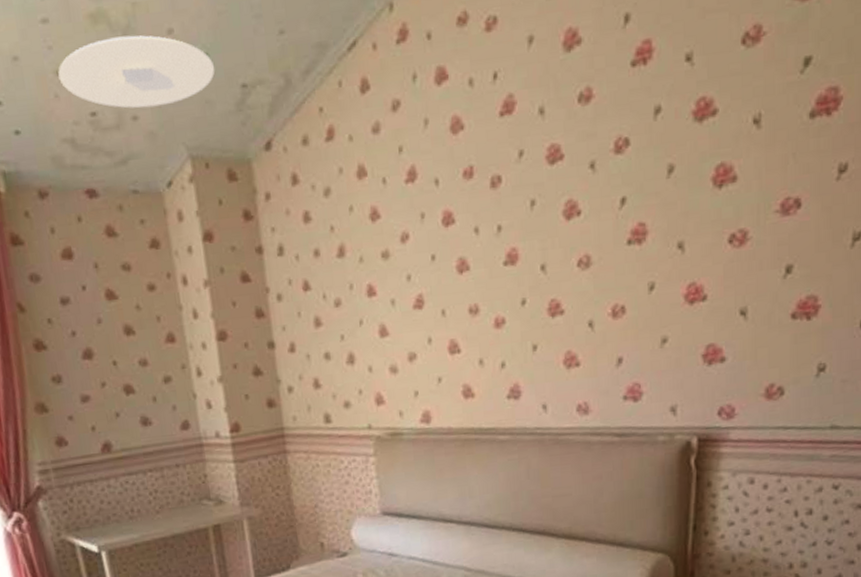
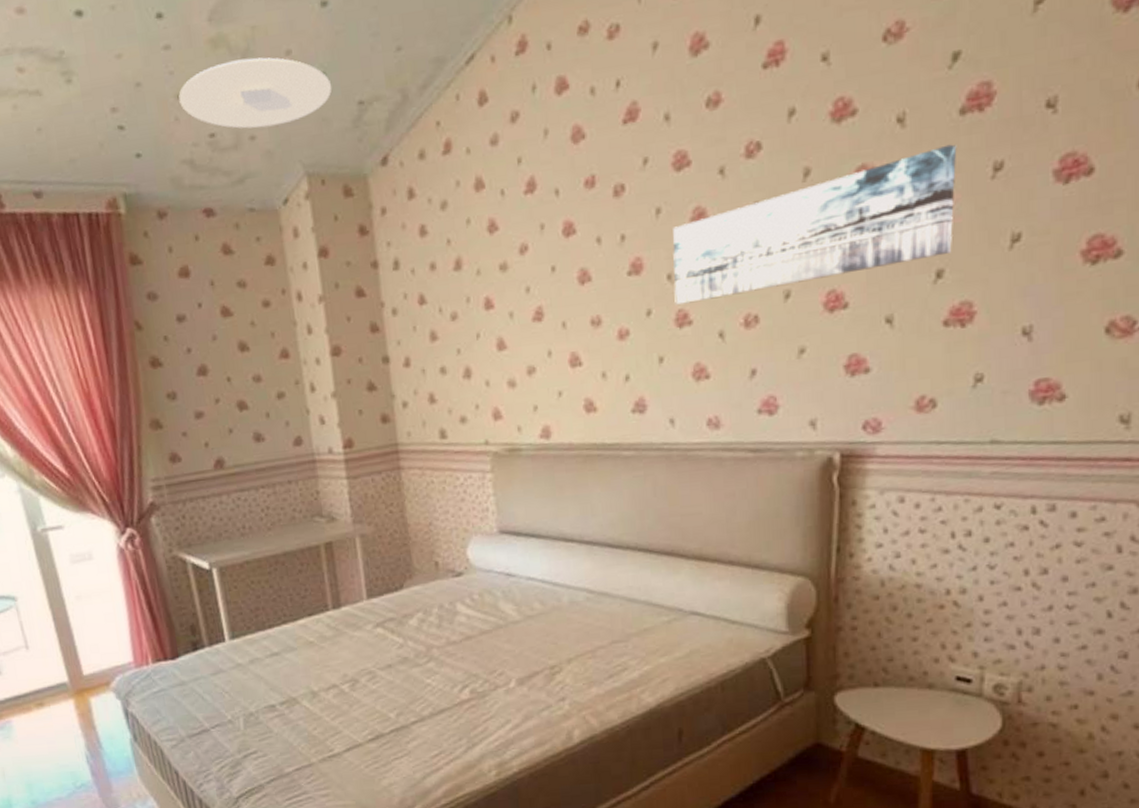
wall art: none [546,146,807,295] -> present [672,144,957,305]

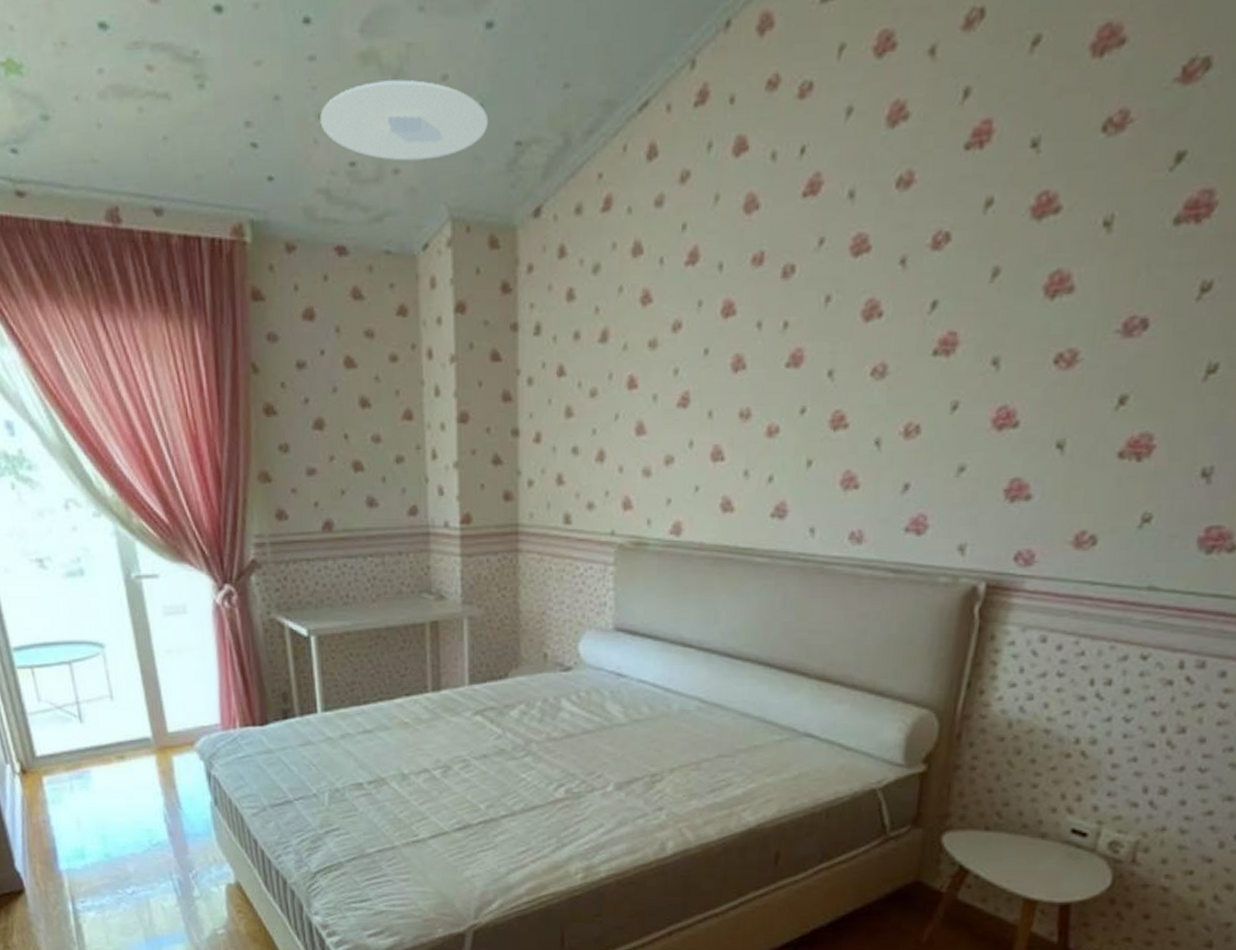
wall art: present [672,144,957,305] -> none [832,256,1165,405]

